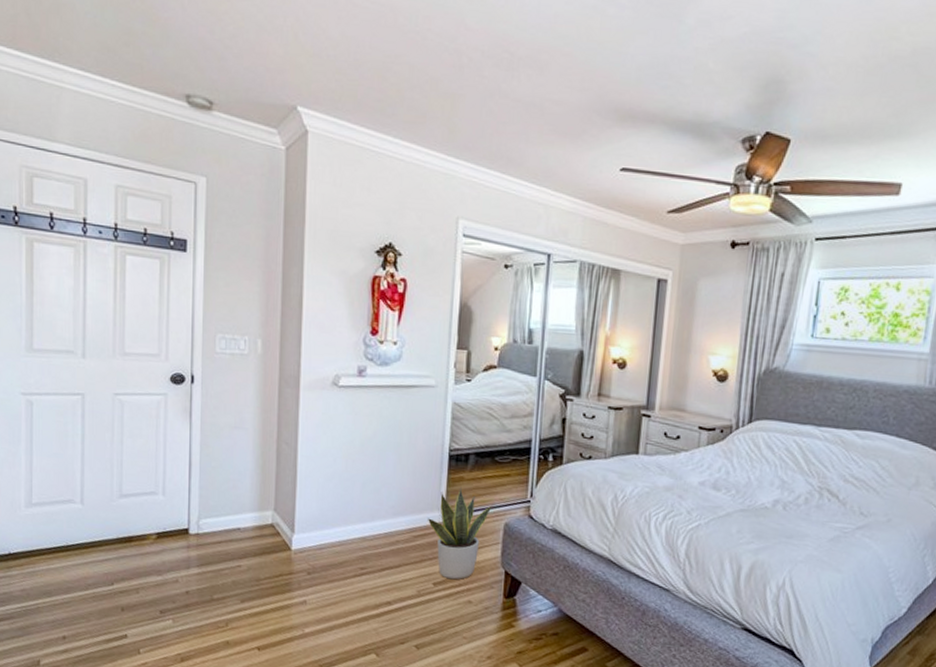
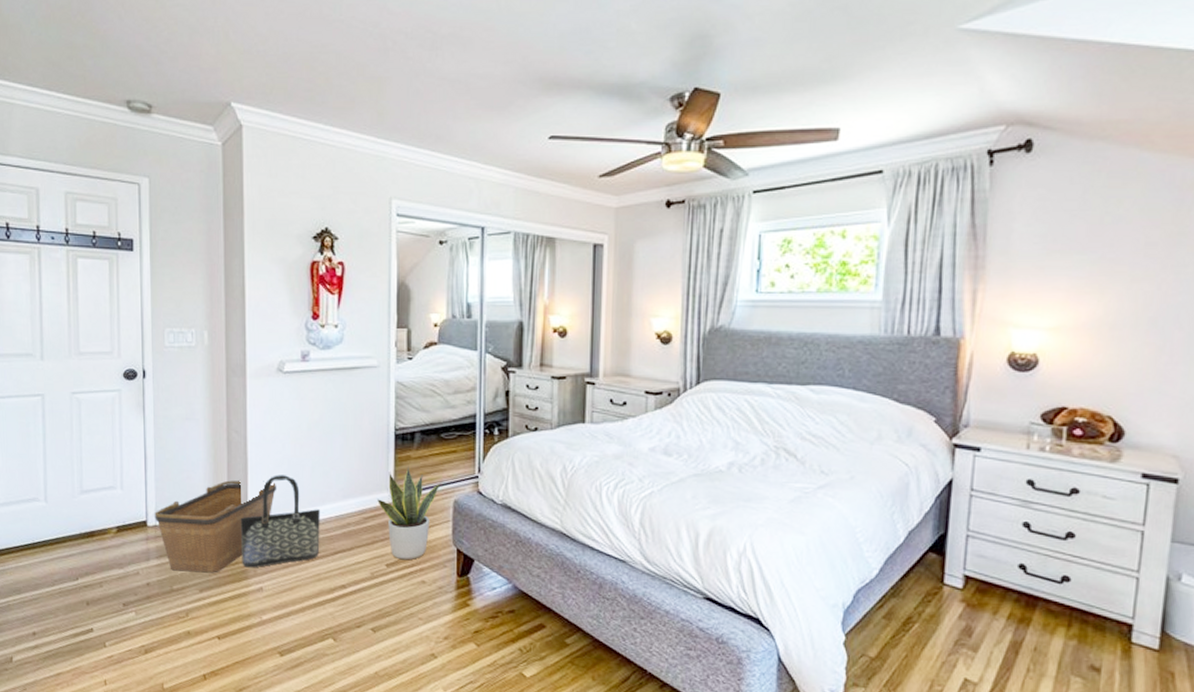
bicycle basket: none [197,492,325,584] -> present [154,480,276,573]
tote bag: none [286,489,369,581] -> present [240,475,320,568]

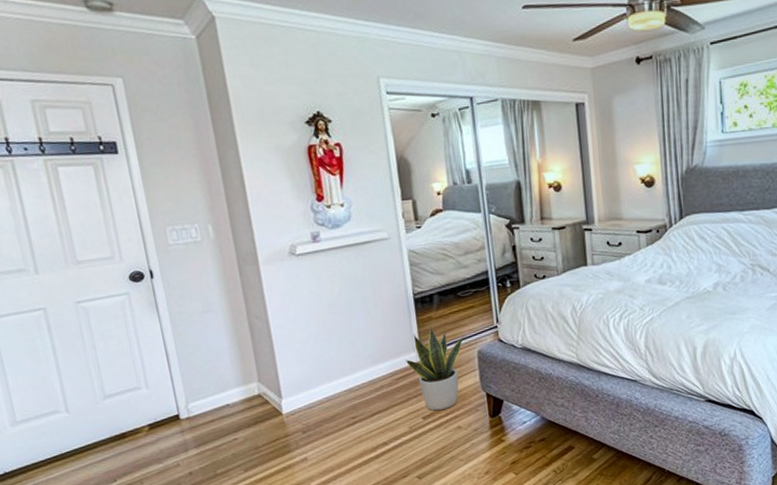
bicycle basket: present [154,480,276,573] -> none [186,360,306,457]
tote bag: present [240,475,320,568] -> none [274,351,358,442]

